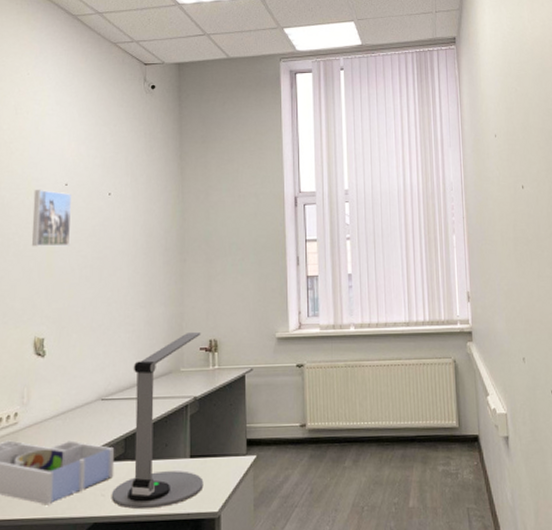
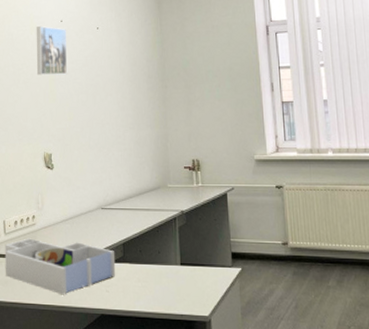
desk lamp: present [112,331,204,510] -> none [115,151,194,308]

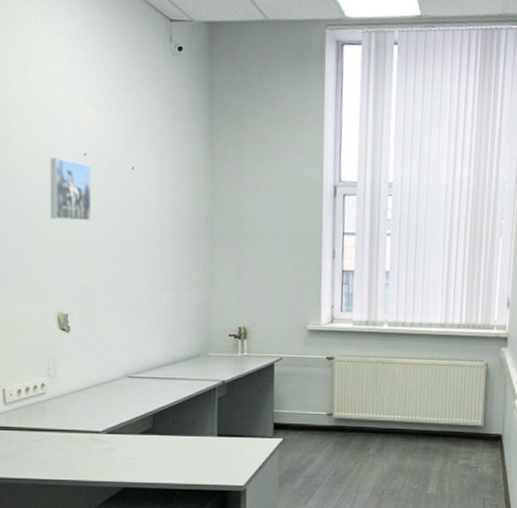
desk organizer: present [5,238,116,295] -> none [4,408,143,469]

